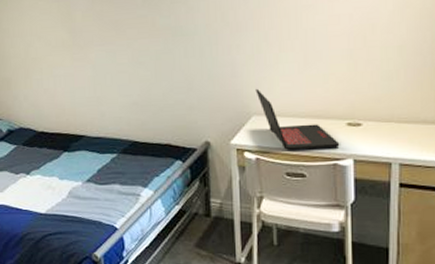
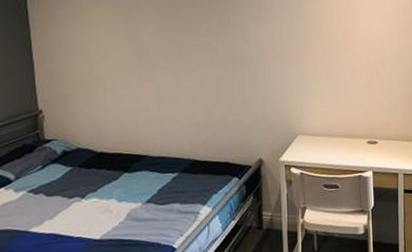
laptop: present [255,88,340,150] -> none [300,112,363,165]

